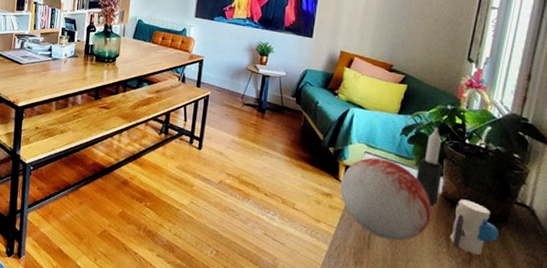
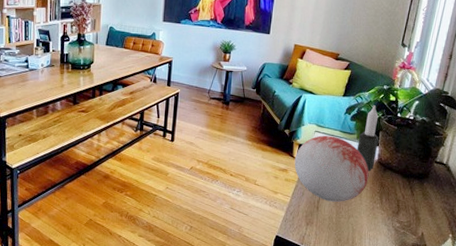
toy: present [450,199,500,255] -> none [383,163,422,206]

